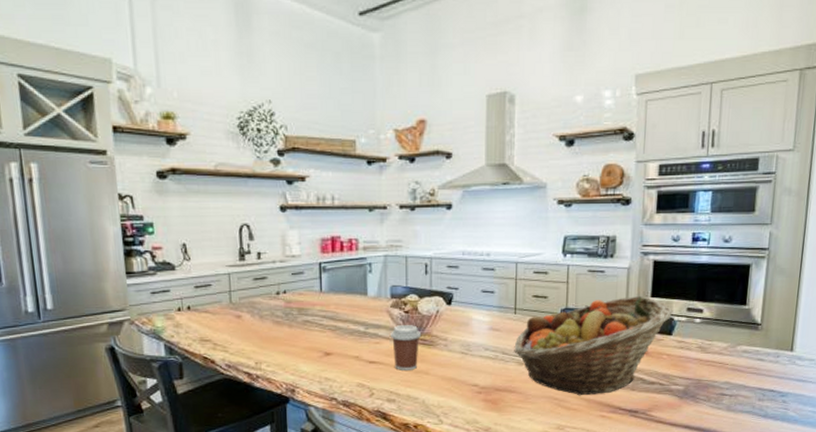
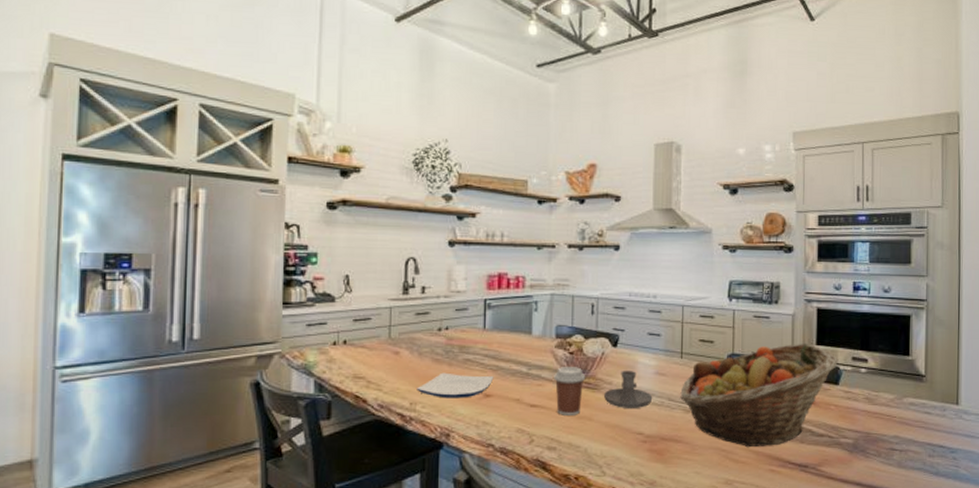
plate: none [260,333,333,358] -> present [417,372,494,399]
candle holder: none [439,326,487,363] -> present [603,370,653,408]

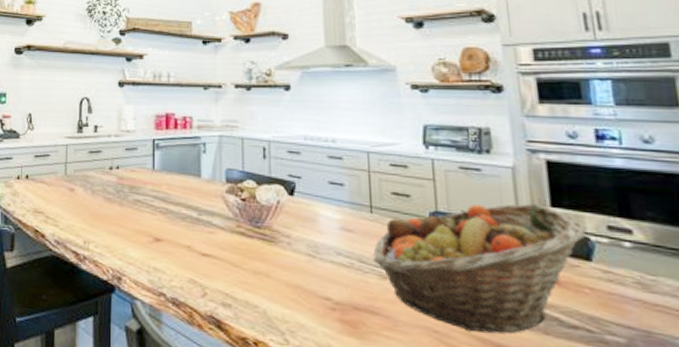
plate: present [417,372,494,399] -> none [90,212,164,241]
coffee cup: present [554,366,586,415] -> none [226,213,261,270]
candle holder: present [603,370,653,408] -> none [281,222,340,269]

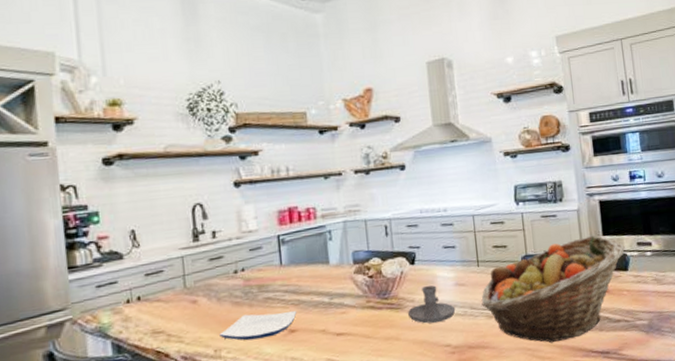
plate: none [90,212,164,241] -> present [219,311,297,341]
candle holder: none [281,222,340,269] -> present [407,285,456,324]

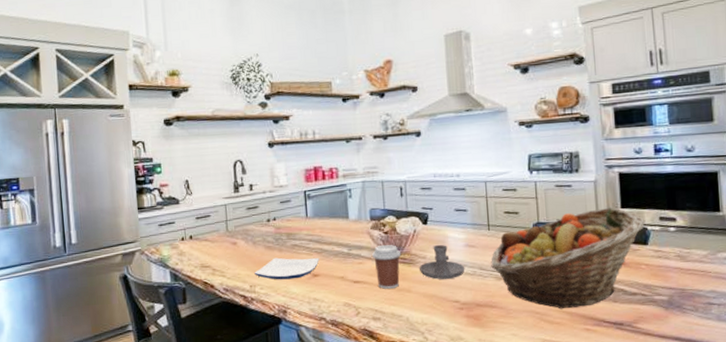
coffee cup: none [356,289,389,340] -> present [372,244,402,289]

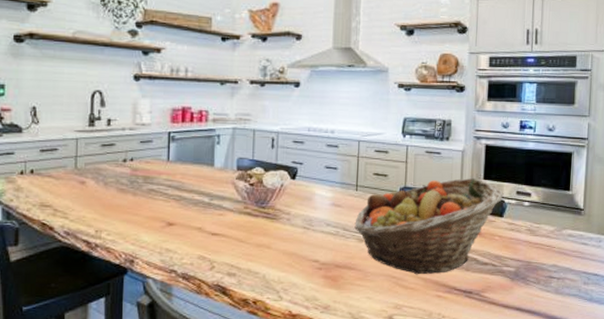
plate: present [254,257,319,280] -> none [102,202,177,227]
coffee cup: present [372,244,402,289] -> none [235,196,266,244]
candle holder: present [418,244,465,280] -> none [281,201,329,237]

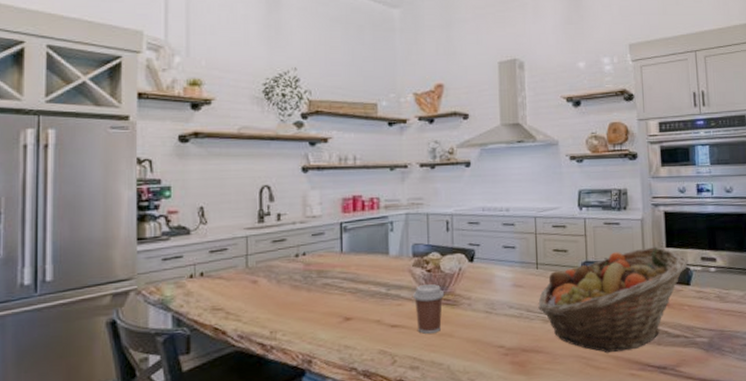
coffee cup: none [235,196,266,244] -> present [413,283,445,334]

